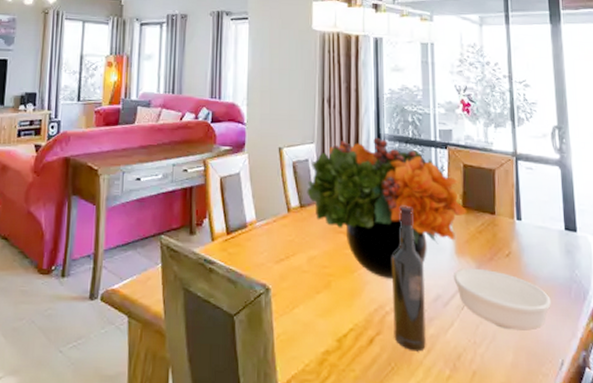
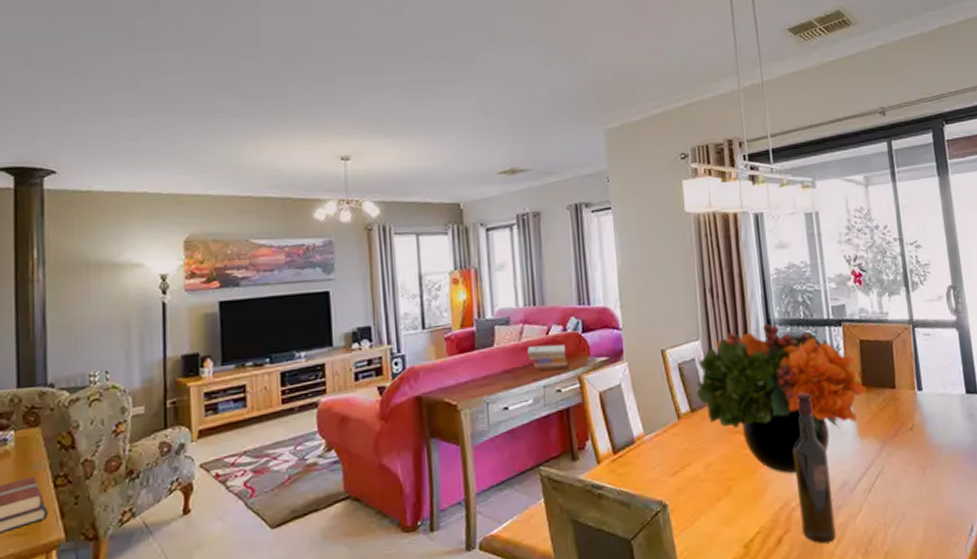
books: none [162,128,197,153] -> present [527,344,570,372]
bowl: present [453,268,551,331] -> none [857,446,957,505]

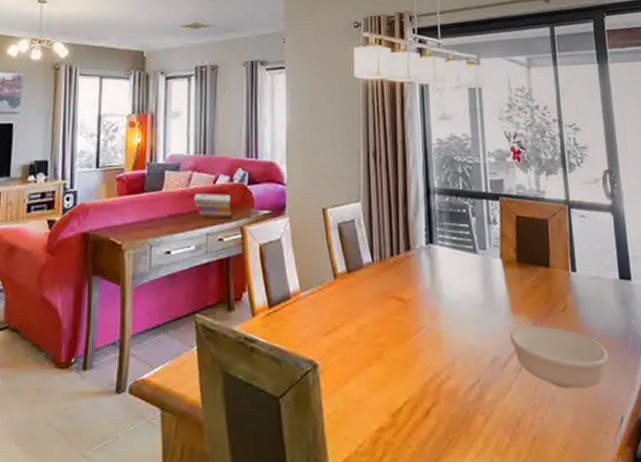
flower arrangement: present [696,323,867,474] -> none [354,191,521,345]
wine bottle: present [793,394,836,543] -> none [446,265,484,419]
bowl: none [857,446,957,505] -> present [509,325,609,389]

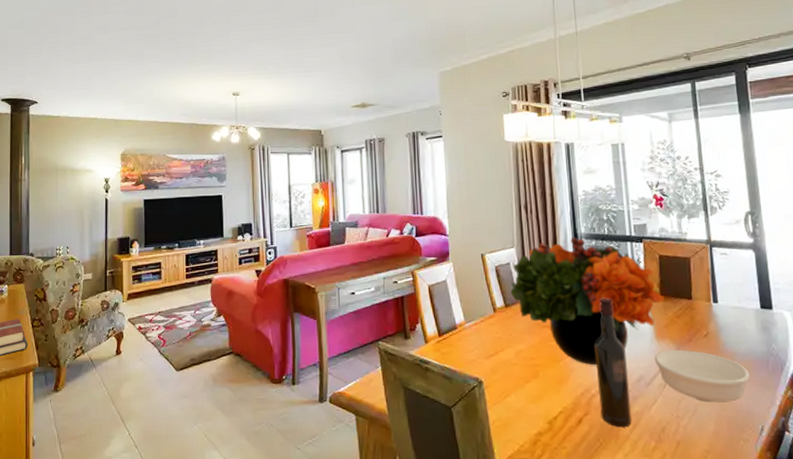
books: present [194,193,233,220] -> none [371,245,405,266]
flower arrangement: none [354,191,521,345] -> present [510,237,665,366]
wine bottle: none [446,265,484,419] -> present [595,298,632,427]

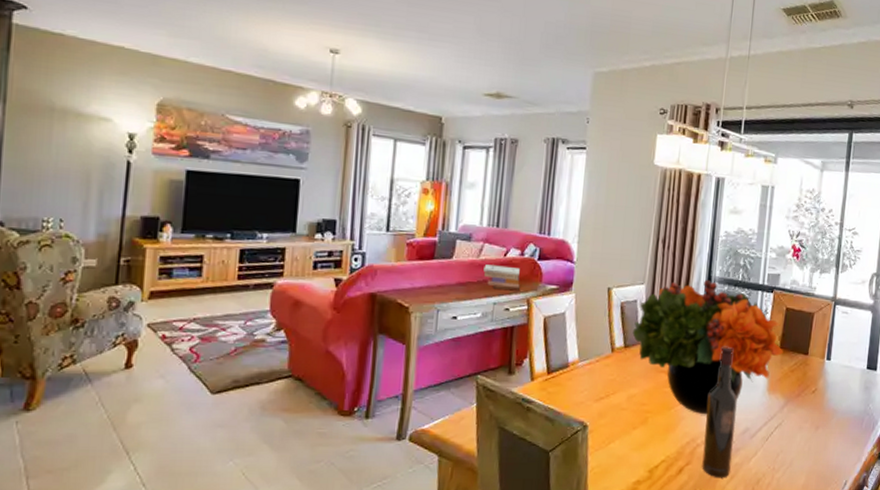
books: none [371,245,405,266] -> present [483,264,521,291]
bowl: present [654,349,750,403] -> none [762,403,845,457]

